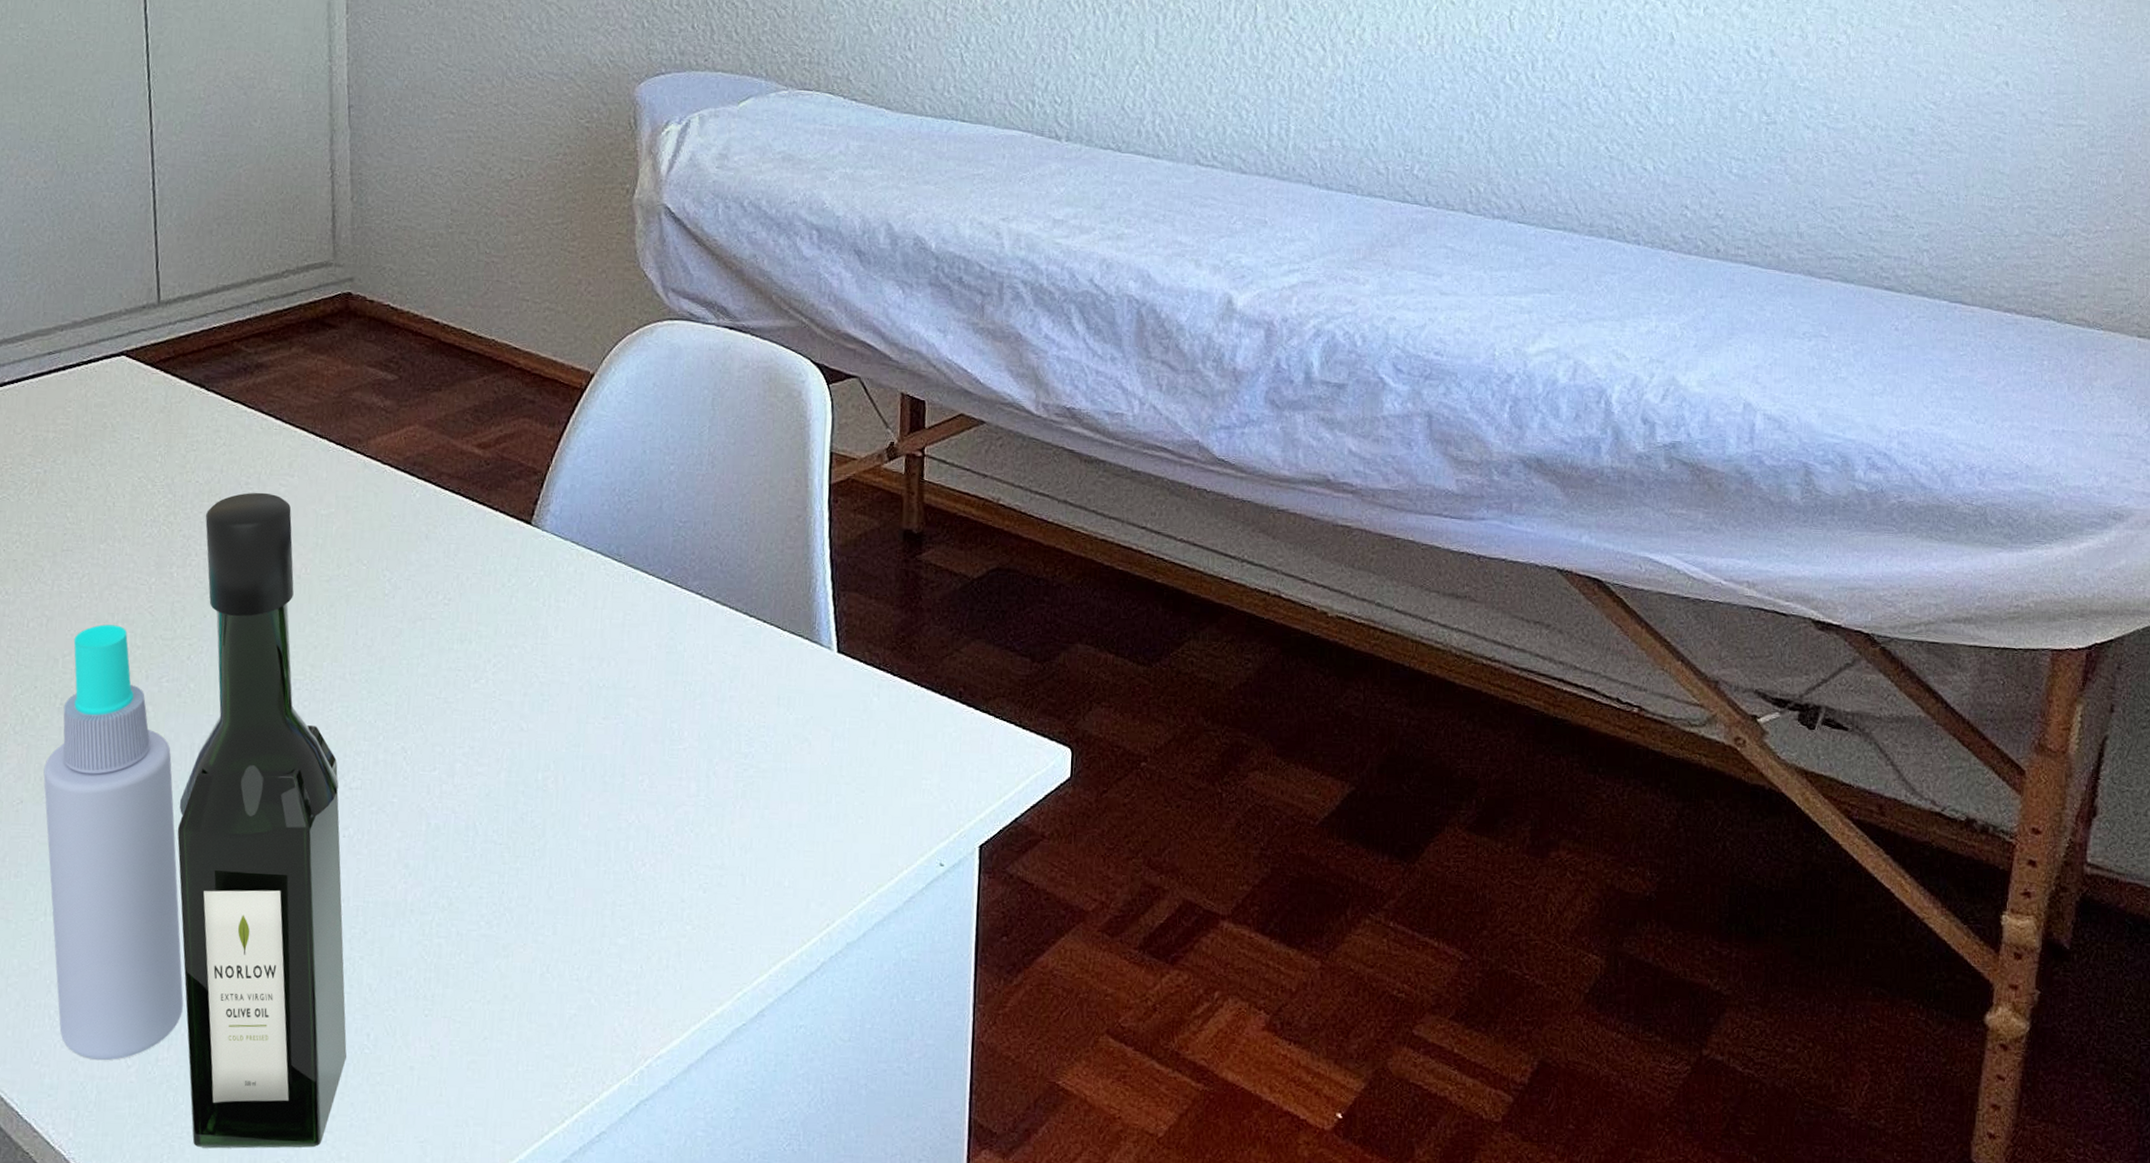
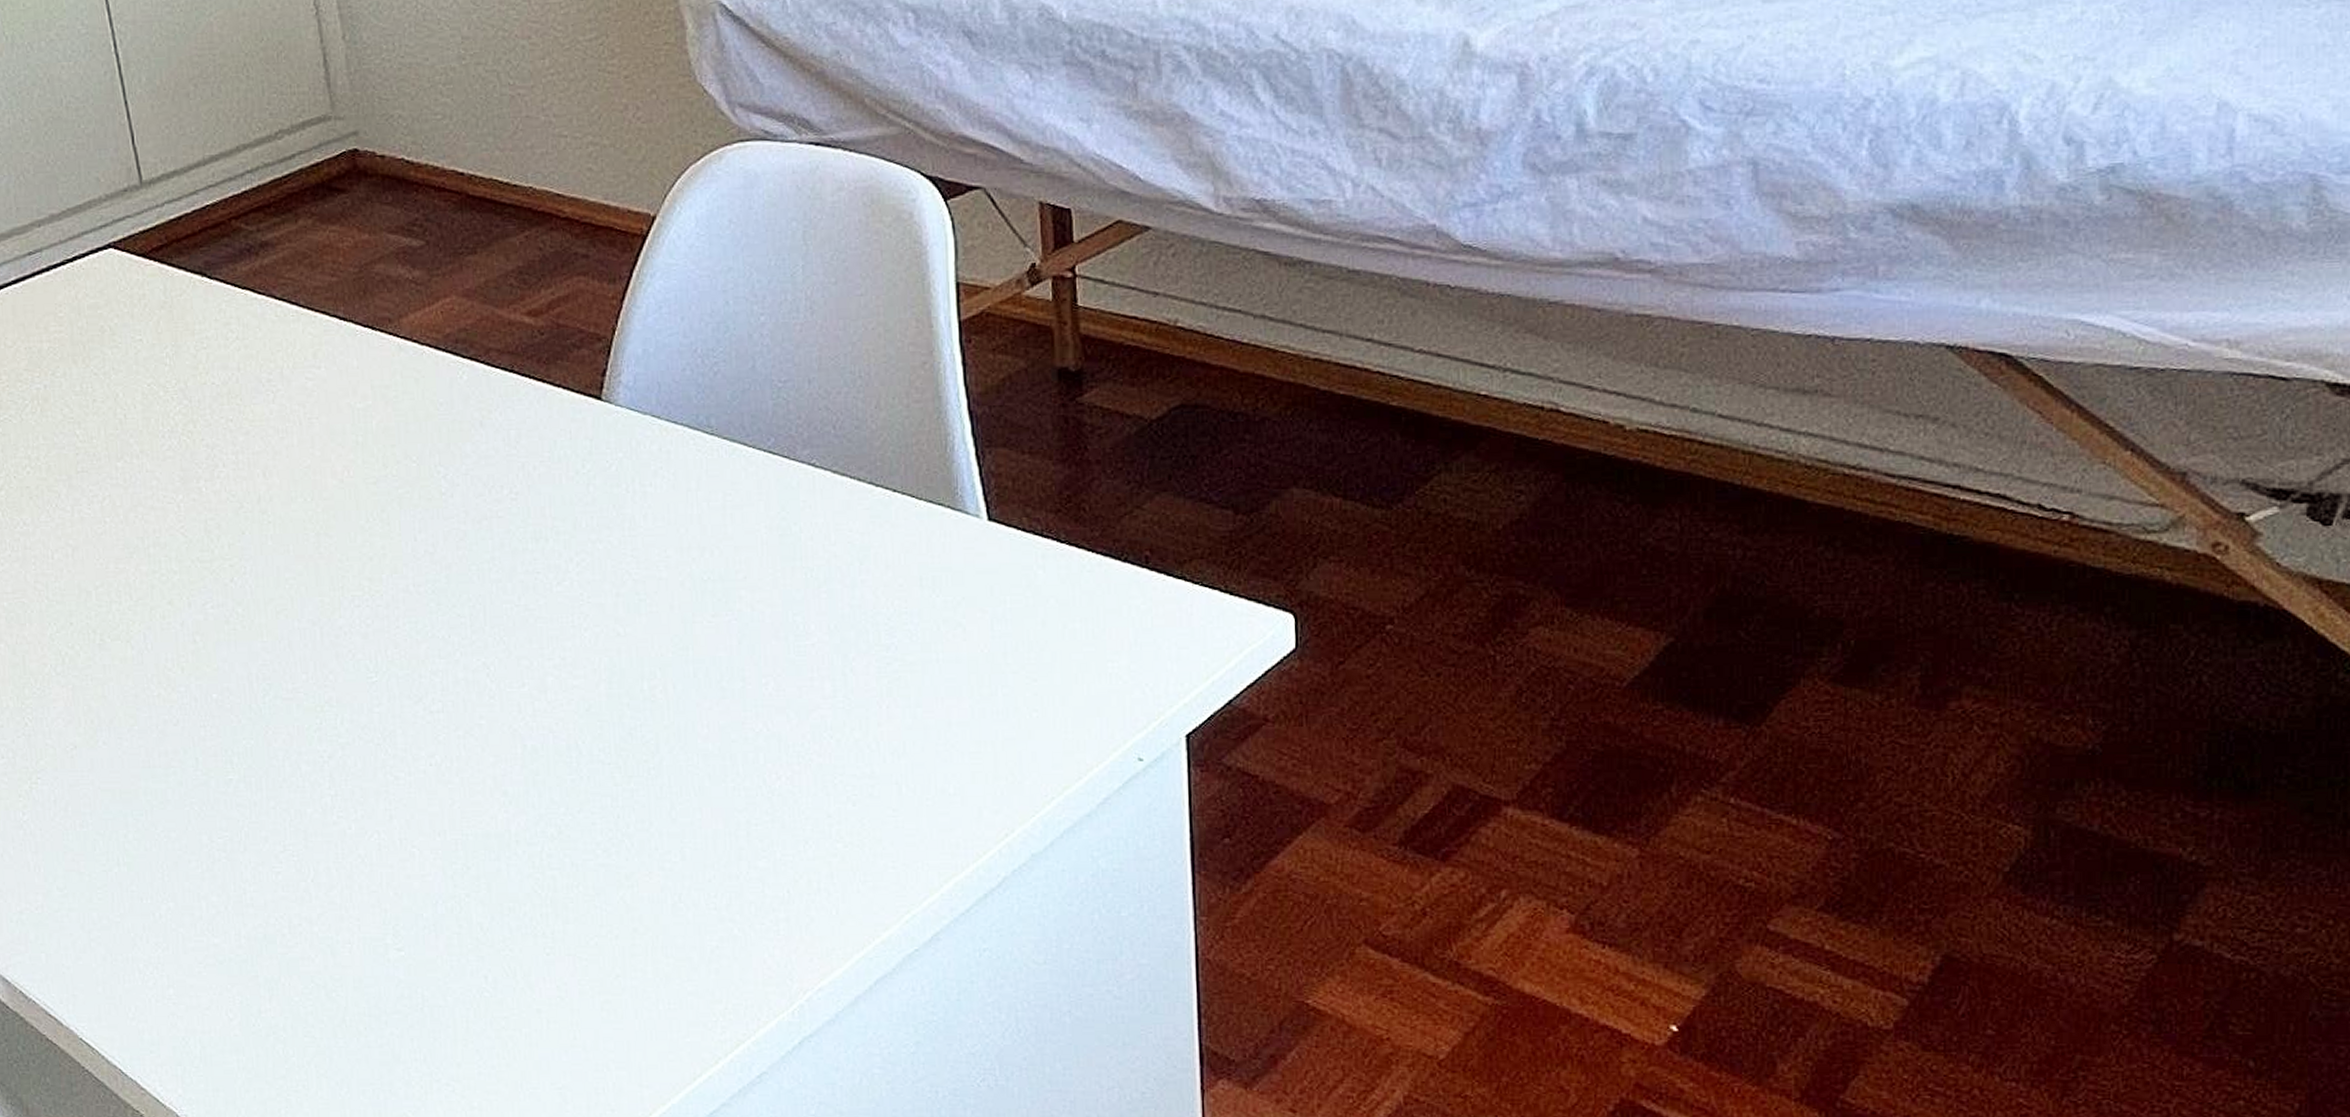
spray bottle: present [43,624,184,1061] -> none [93,550,280,1014]
bottle: present [177,492,347,1149] -> none [228,389,465,1102]

